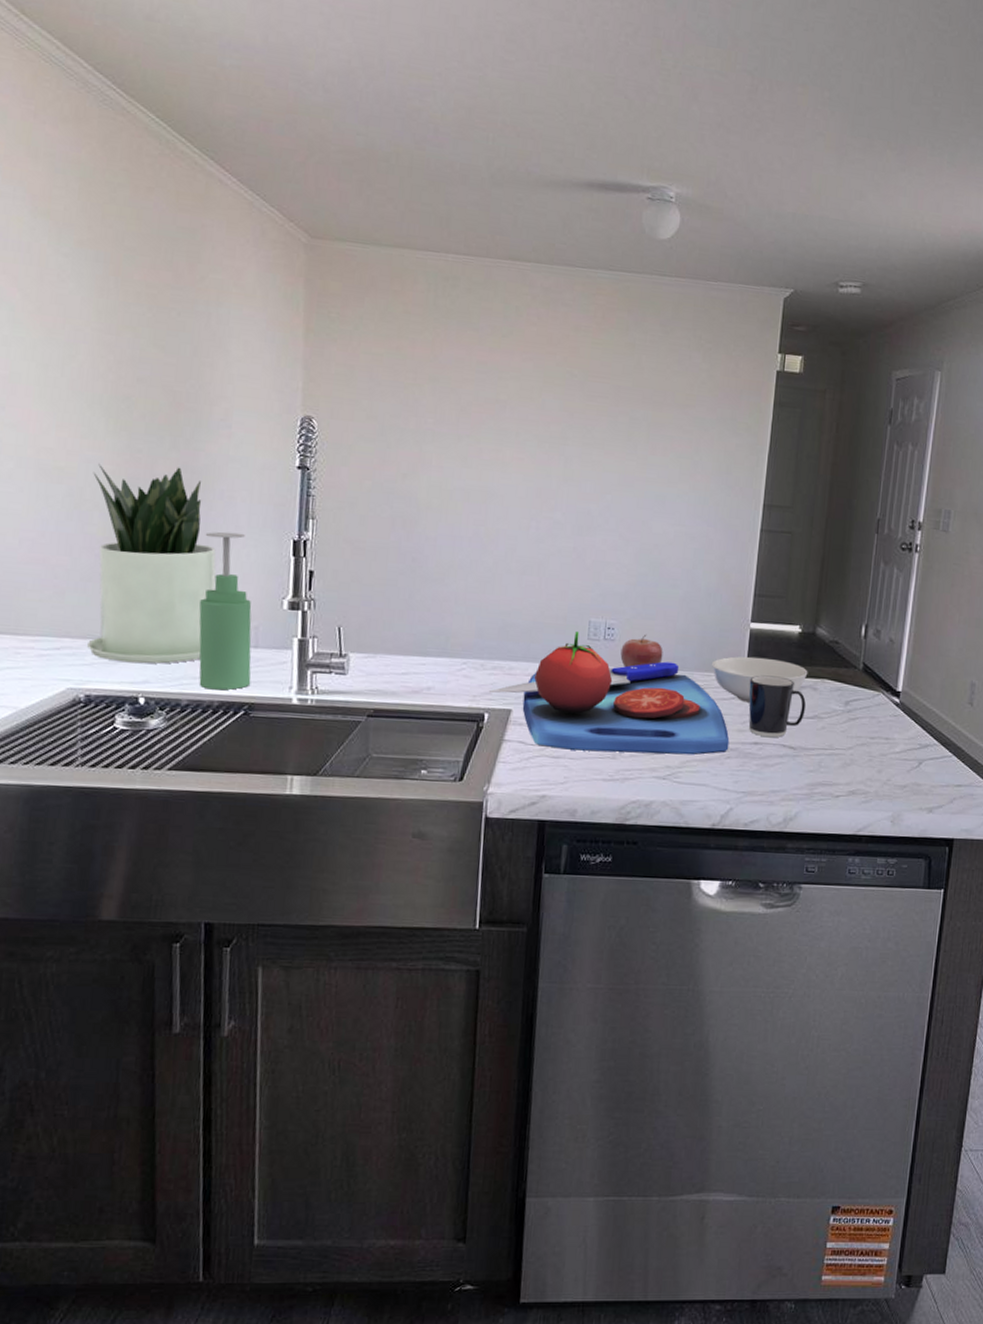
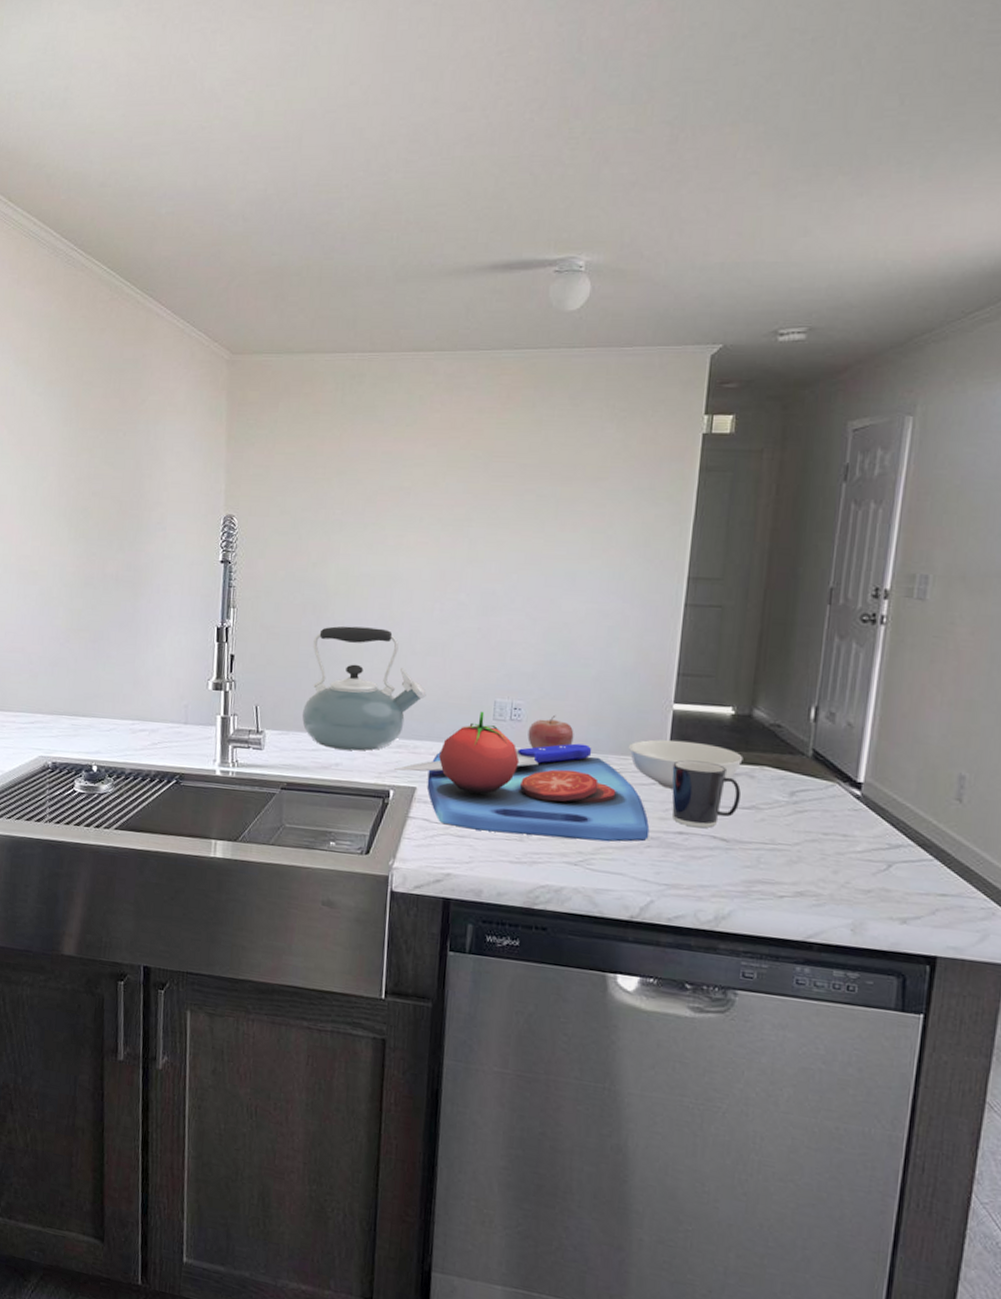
planter: present [86,463,216,664] -> none [53,566,154,737]
soap dispenser: present [199,531,252,691] -> none [139,621,183,762]
kettle: none [390,542,522,674] -> present [301,626,426,751]

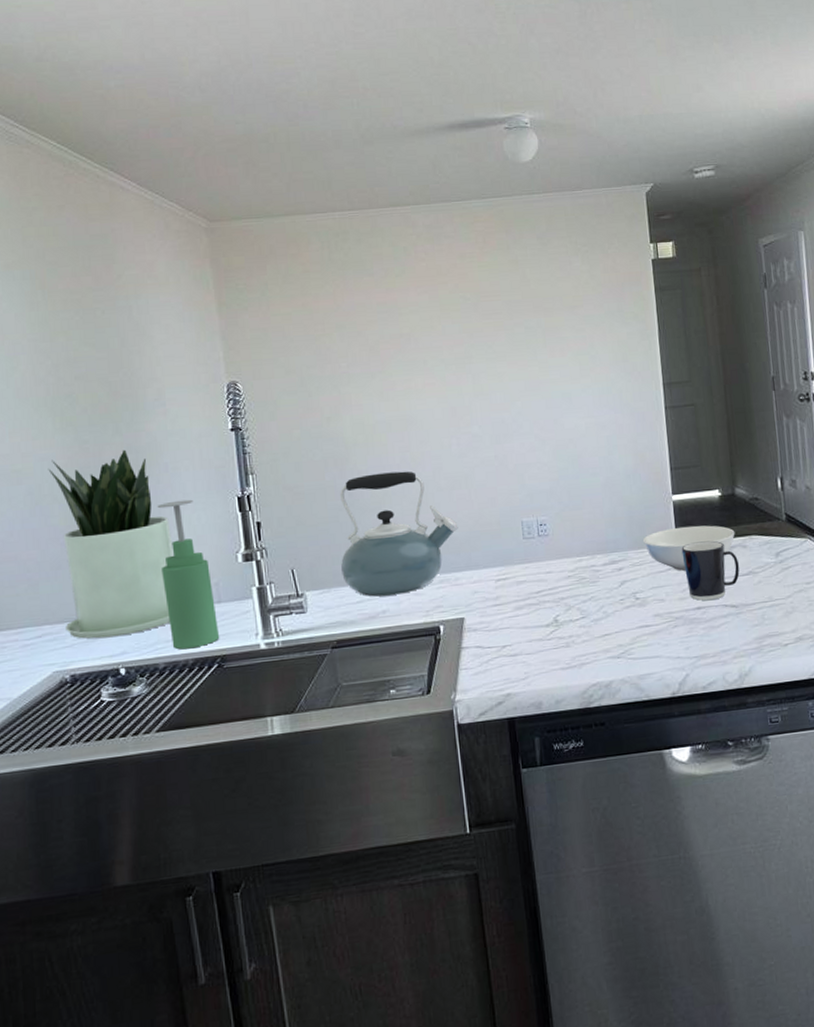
planter: none [53,566,154,737] -> present [48,449,174,639]
soap dispenser: none [139,621,183,762] -> present [157,499,220,650]
chopping board: present [393,711,650,842] -> none [439,532,674,647]
fruit: present [527,714,574,749] -> none [555,524,597,559]

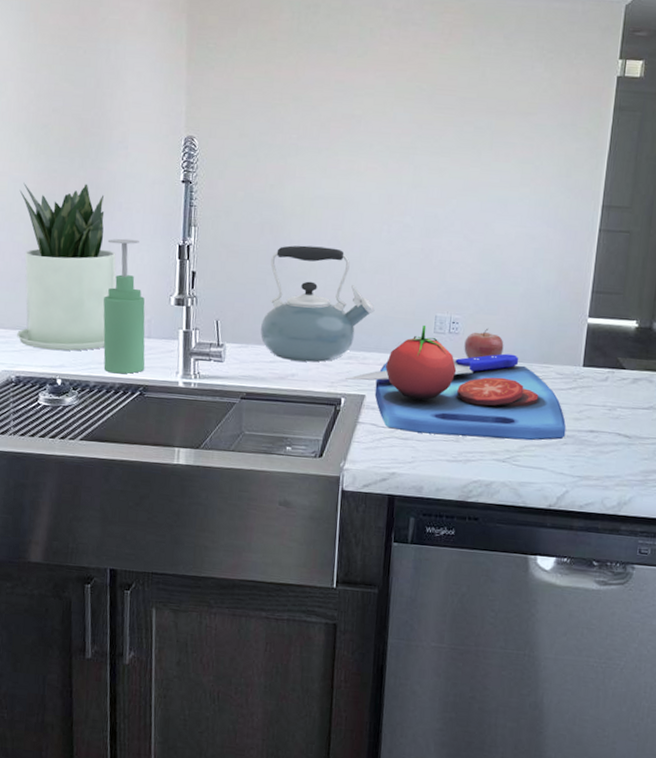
chopping board: none [439,532,674,647] -> present [344,324,566,440]
fruit: none [555,524,597,559] -> present [464,328,504,359]
bowl: present [642,525,735,571] -> none [549,349,644,393]
mug: present [681,540,740,601] -> none [584,367,642,427]

